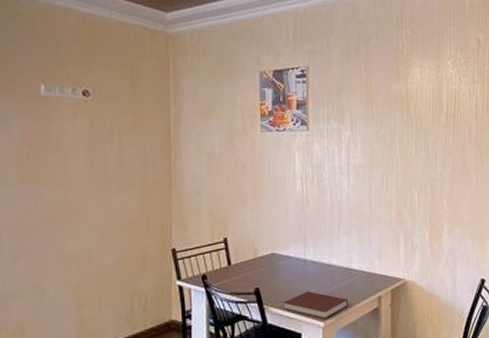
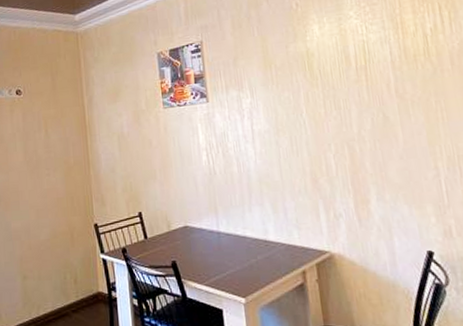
notebook: present [283,291,349,319] -> none [201,265,270,295]

